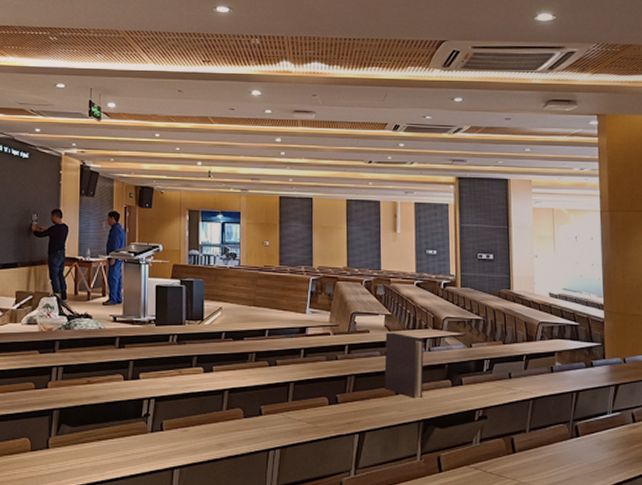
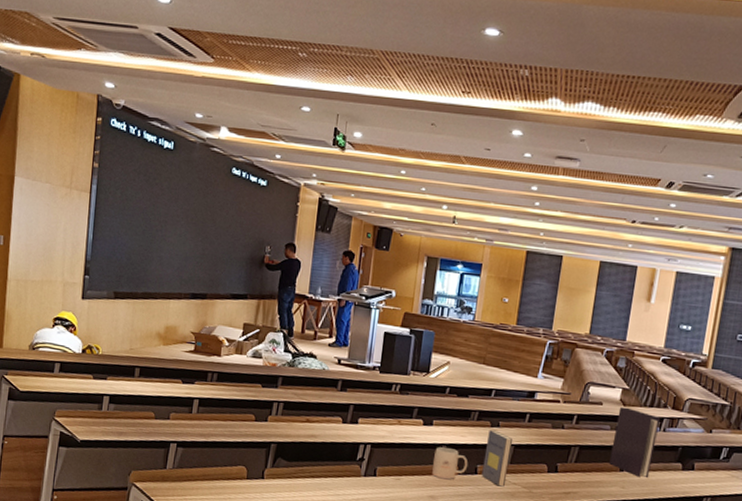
mug: none [217,393,252,425] -> present [431,447,468,480]
book: none [266,369,292,425] -> present [481,430,513,487]

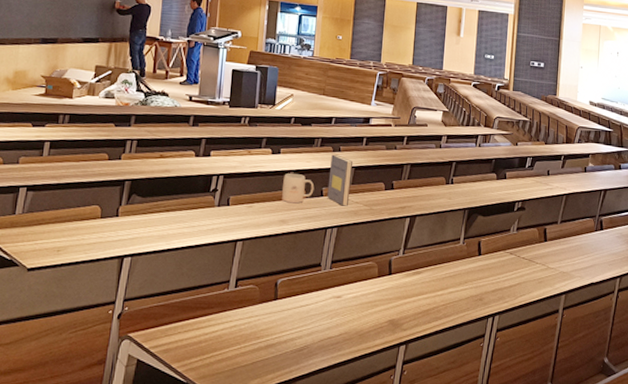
binder: present [609,406,661,478] -> none [437,127,476,189]

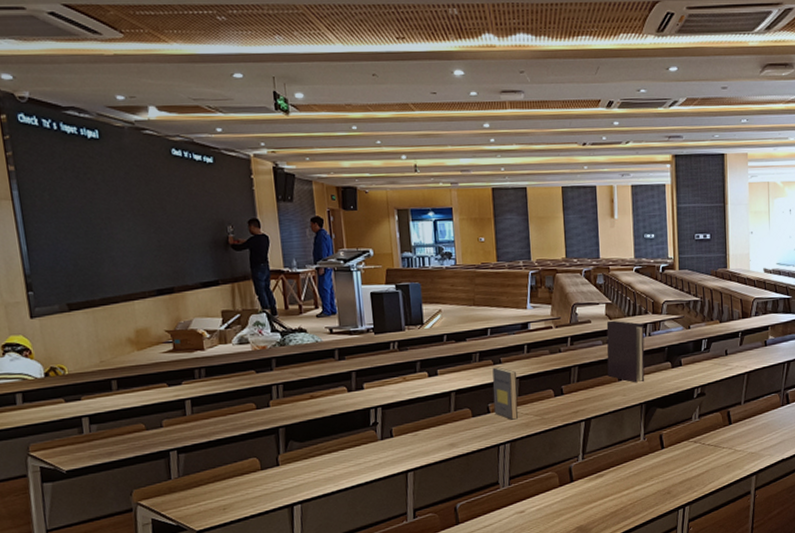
mug: present [281,173,315,204] -> none [445,393,480,425]
binder: none [437,127,476,189] -> present [606,320,645,383]

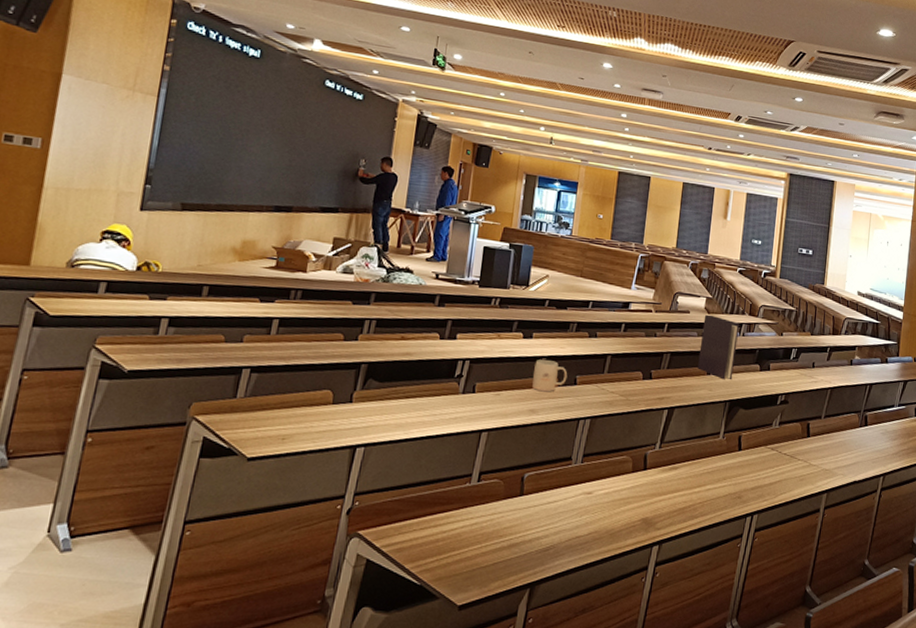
mug: none [445,393,480,425] -> present [532,360,568,392]
book: present [492,367,519,420] -> none [581,340,610,396]

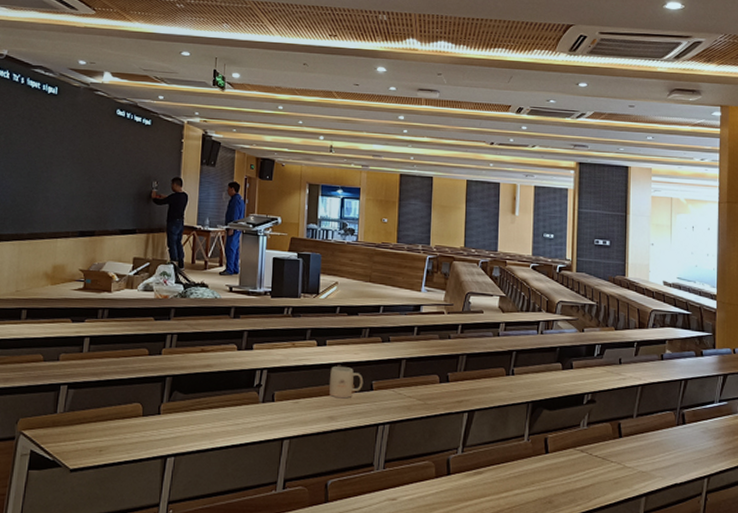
binder: present [698,314,740,380] -> none [496,313,537,380]

